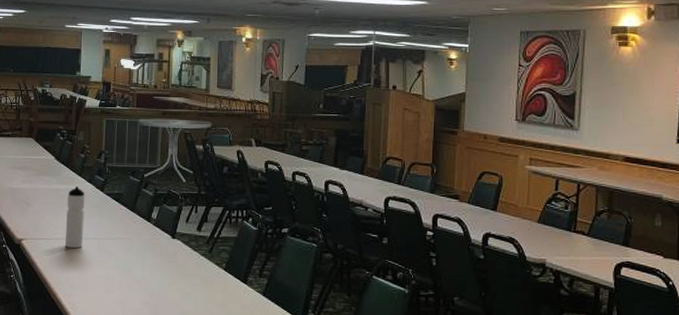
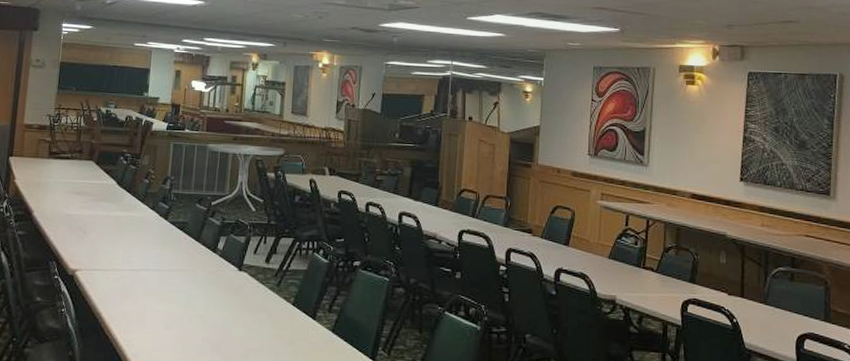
water bottle: present [64,186,85,248] -> none [122,214,147,280]

